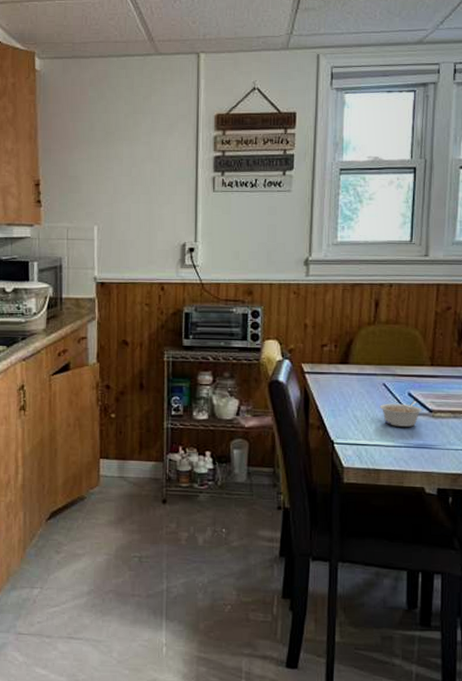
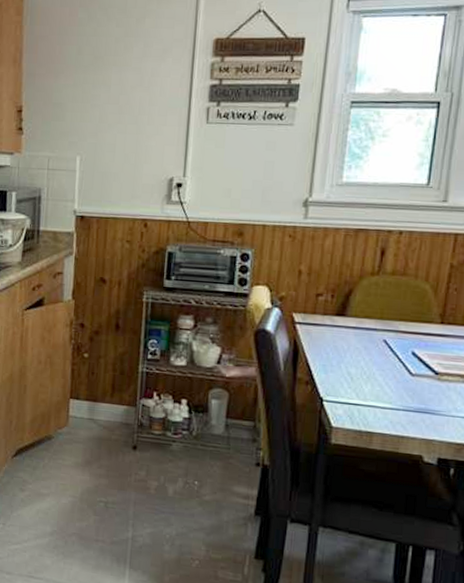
legume: present [380,400,423,427] -> none [378,360,428,389]

